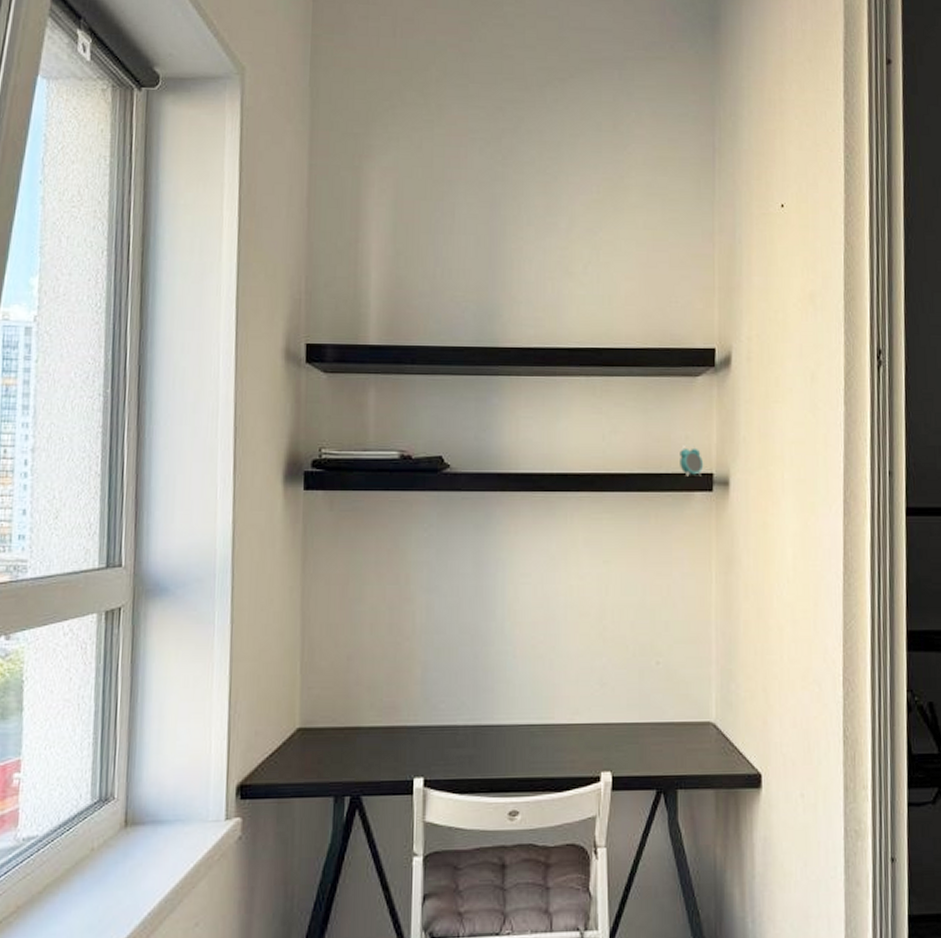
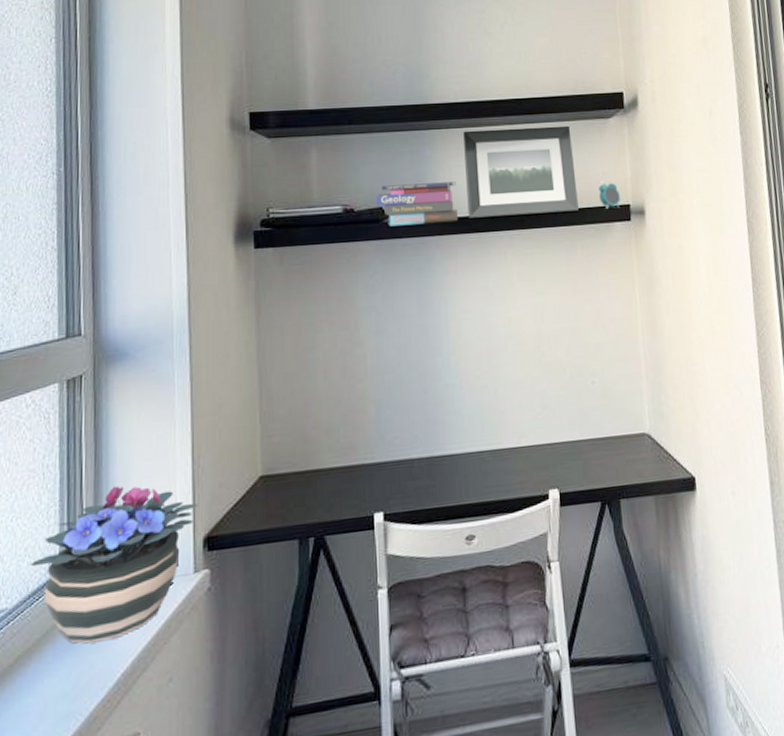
potted flower: none [63,724,233,879] -> present [31,485,198,644]
books: none [435,433,524,478] -> present [375,181,458,227]
picture frame: none [534,379,656,478] -> present [463,125,579,220]

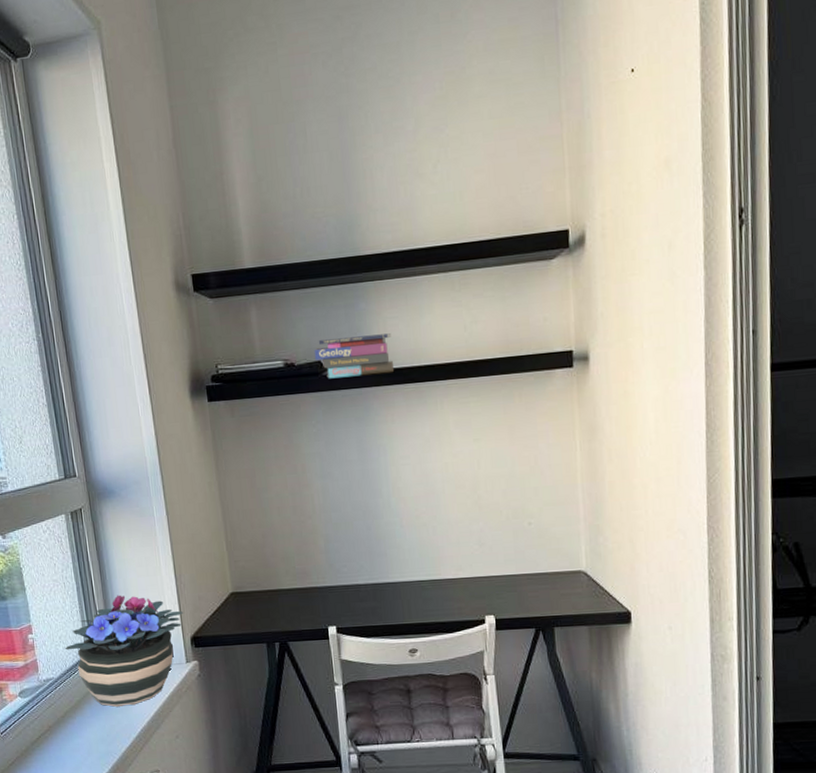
picture frame: present [463,125,579,220] -> none [397,270,517,371]
alarm clock: present [598,180,621,210] -> none [539,325,563,357]

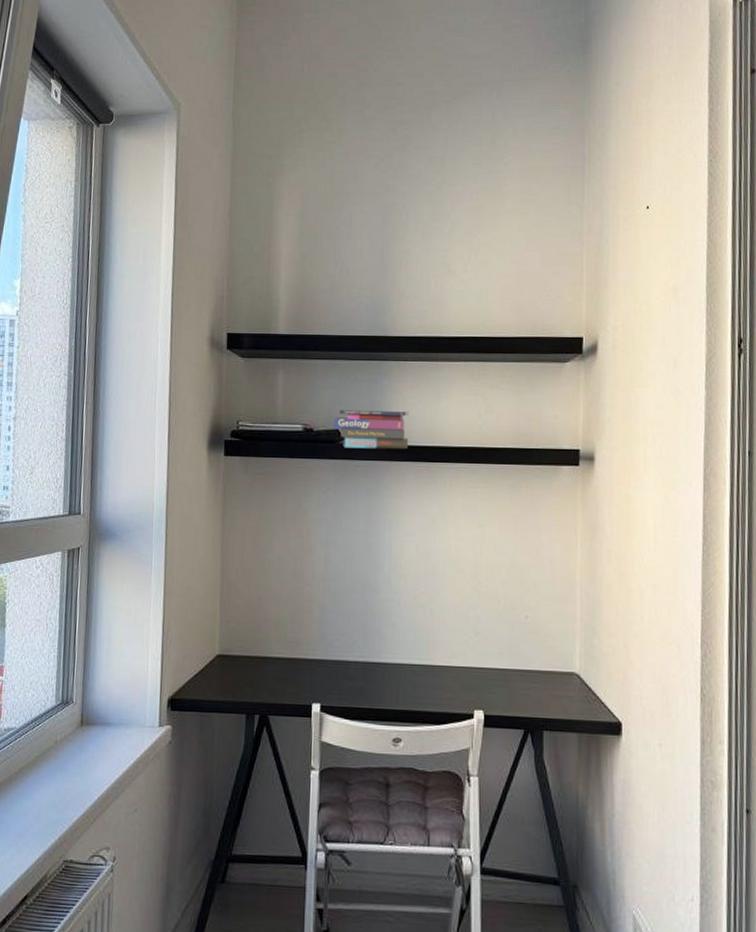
potted flower: present [65,595,184,707] -> none [35,643,165,769]

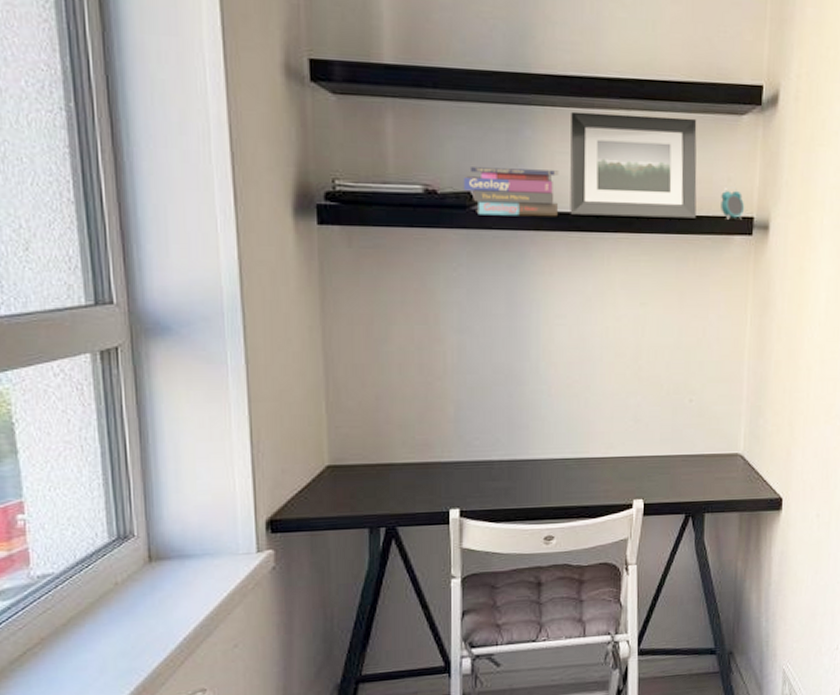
picture frame: none [418,364,527,452] -> present [570,111,697,220]
alarm clock: none [549,423,571,453] -> present [721,187,745,221]

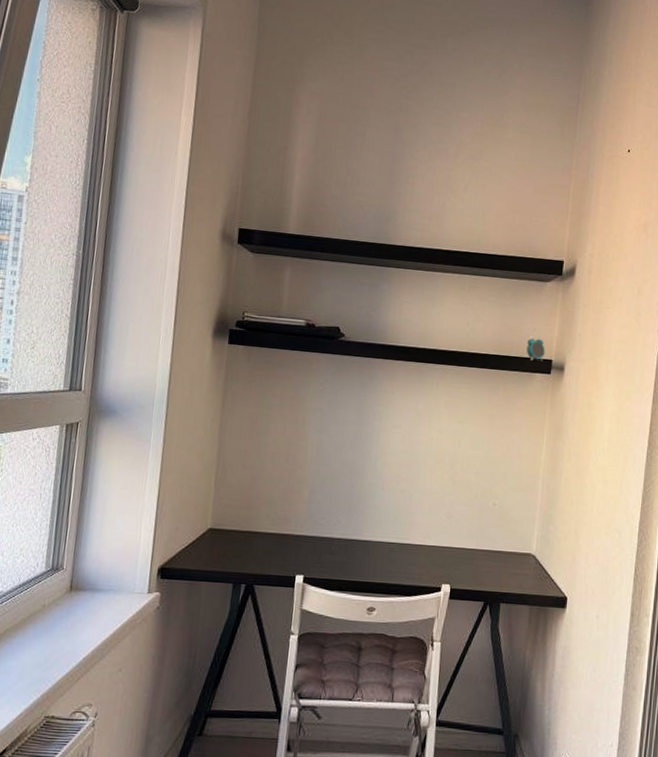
books: present [463,167,559,217] -> none [334,309,405,350]
picture frame: present [570,111,697,220] -> none [410,273,512,359]

